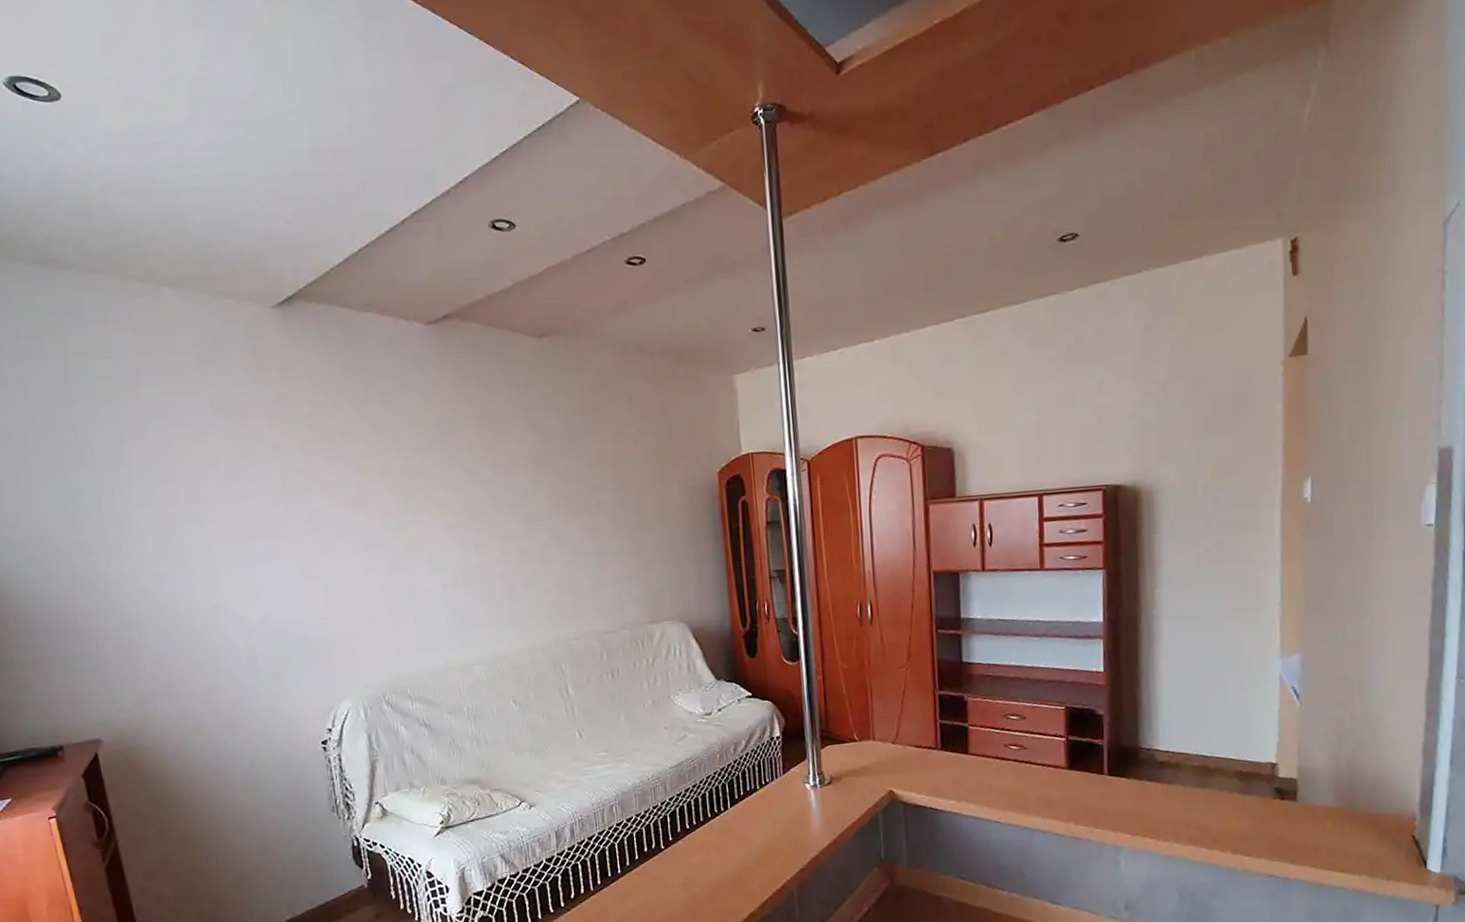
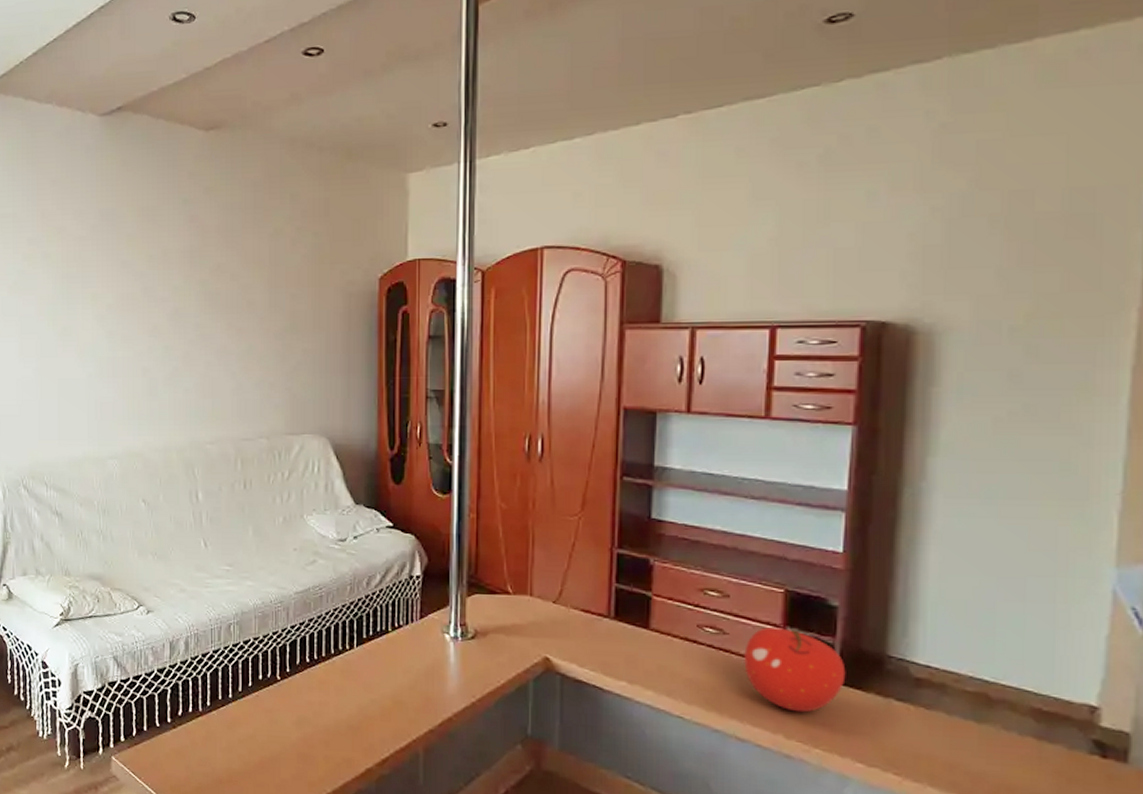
fruit: none [1040,737,1113,803] -> present [744,627,846,713]

